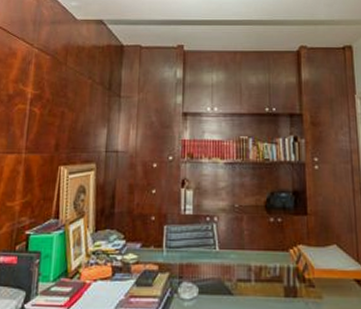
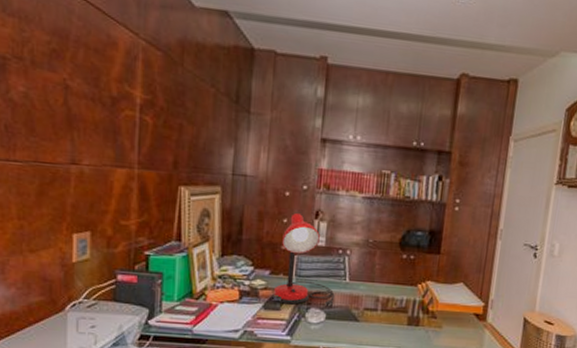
desk lamp: none [144,182,206,280] -> present [272,212,335,307]

